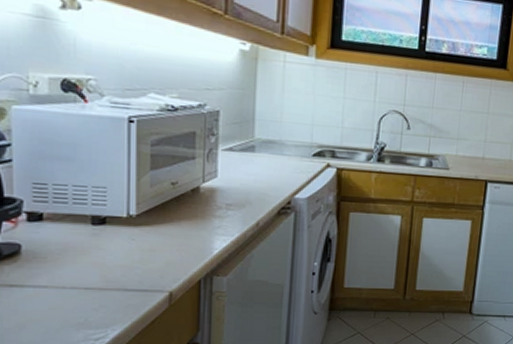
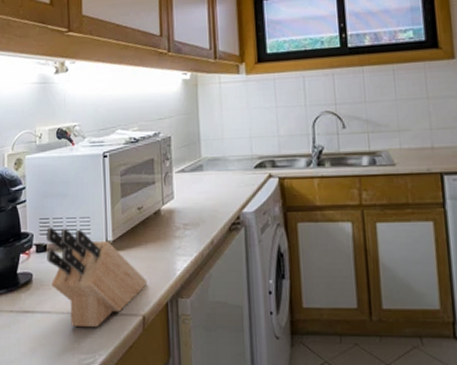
knife block: none [43,193,178,304] -> present [46,227,148,328]

